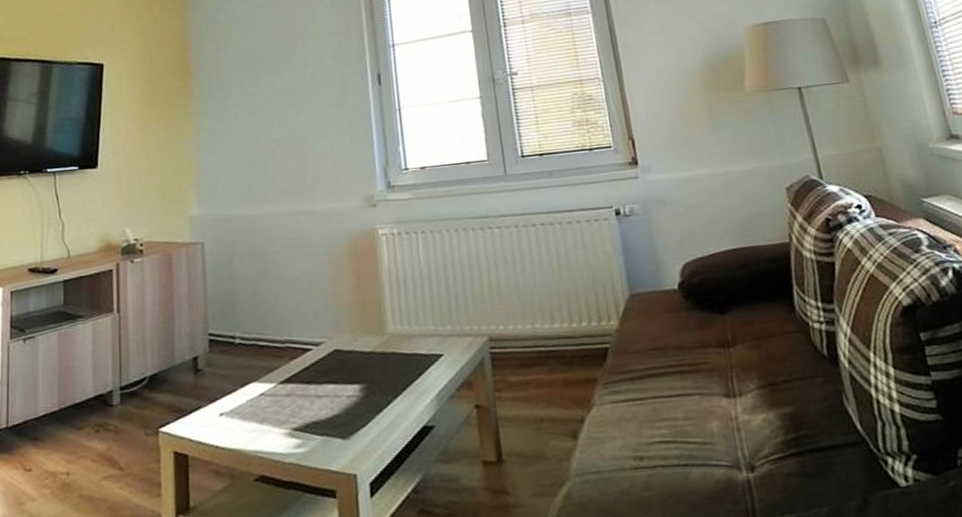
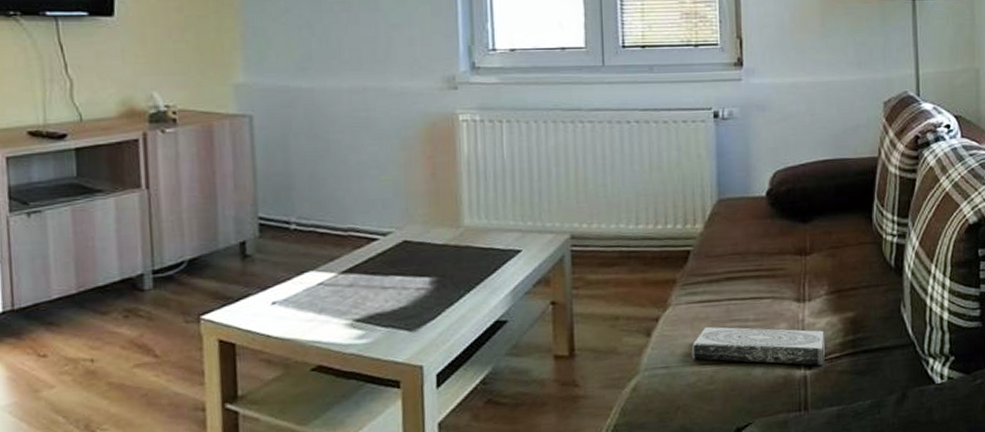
book: none [621,427,768,468] -> present [691,326,825,366]

